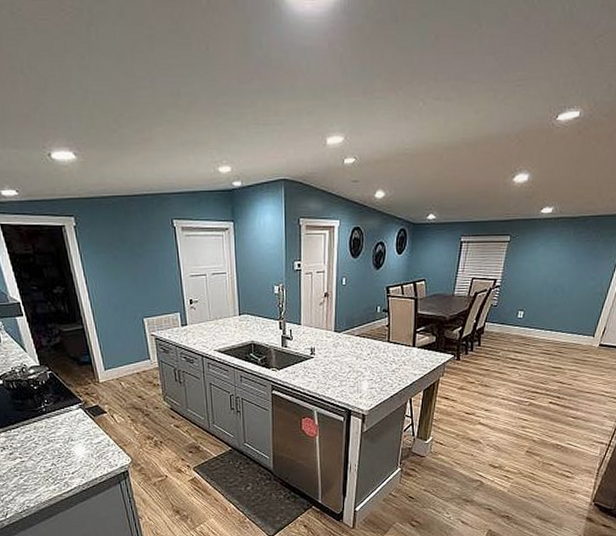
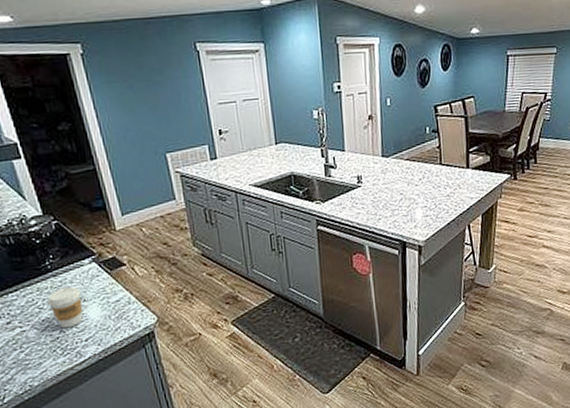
coffee cup: none [42,428,71,462] -> present [47,286,83,329]

